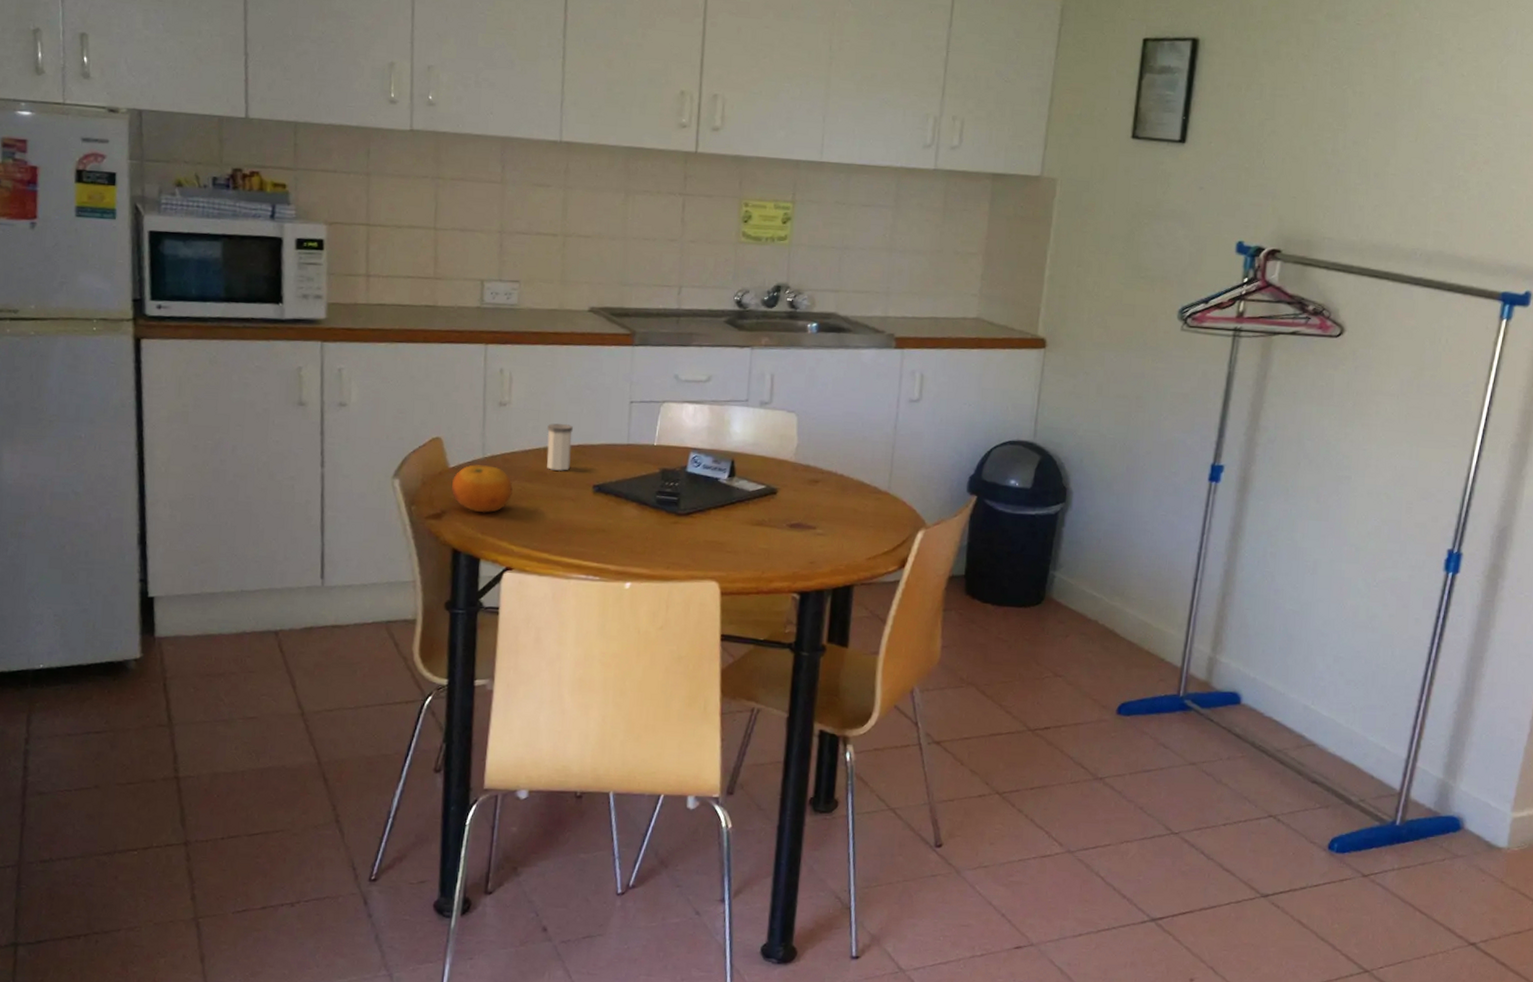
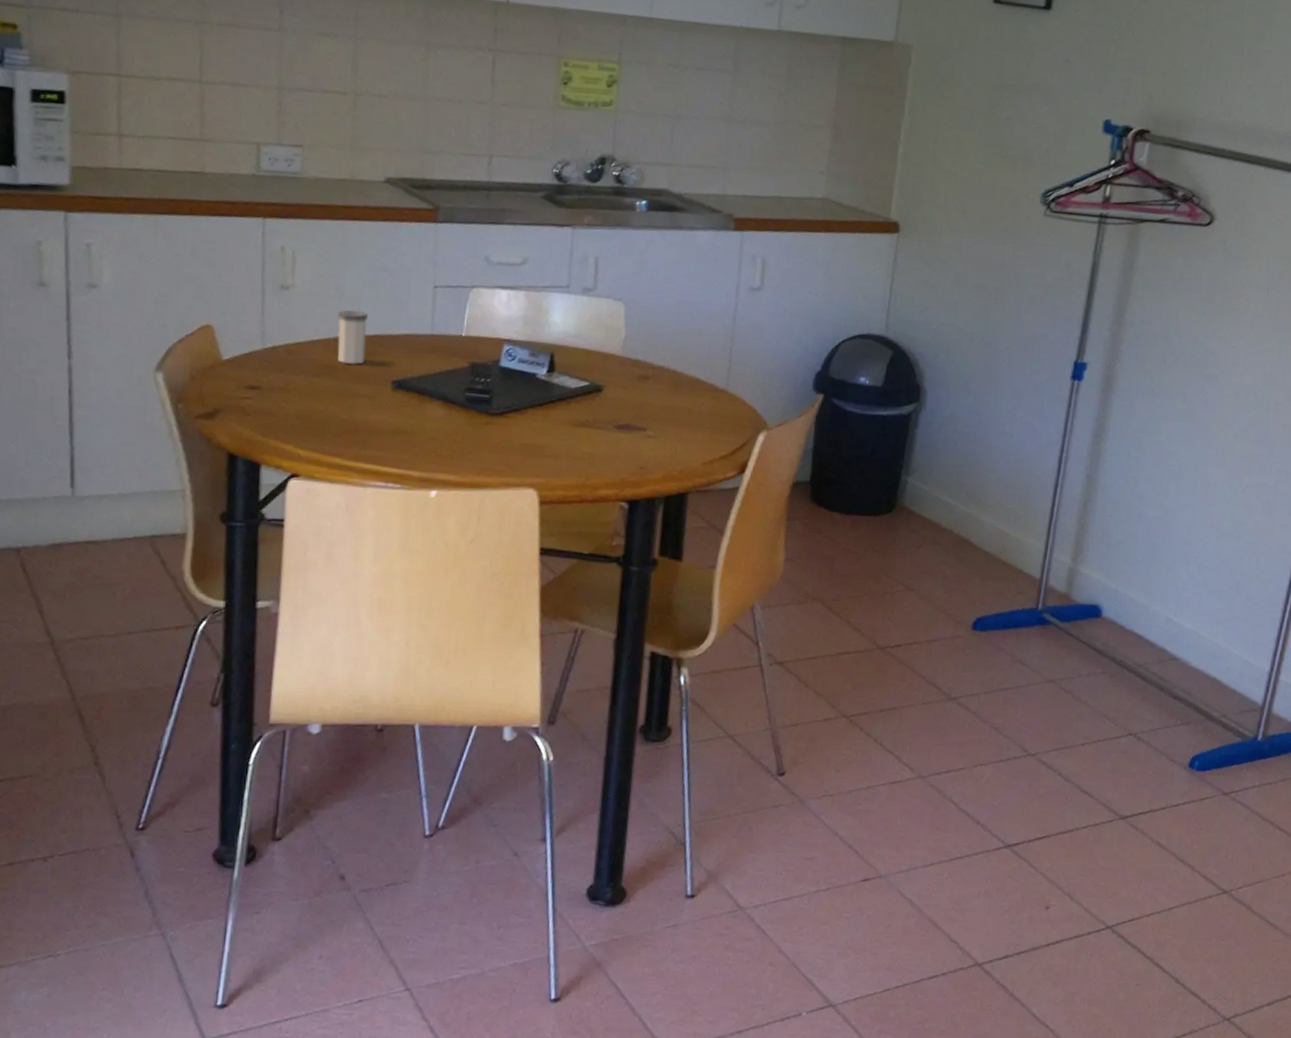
fruit: present [452,464,513,513] -> none [226,356,298,412]

